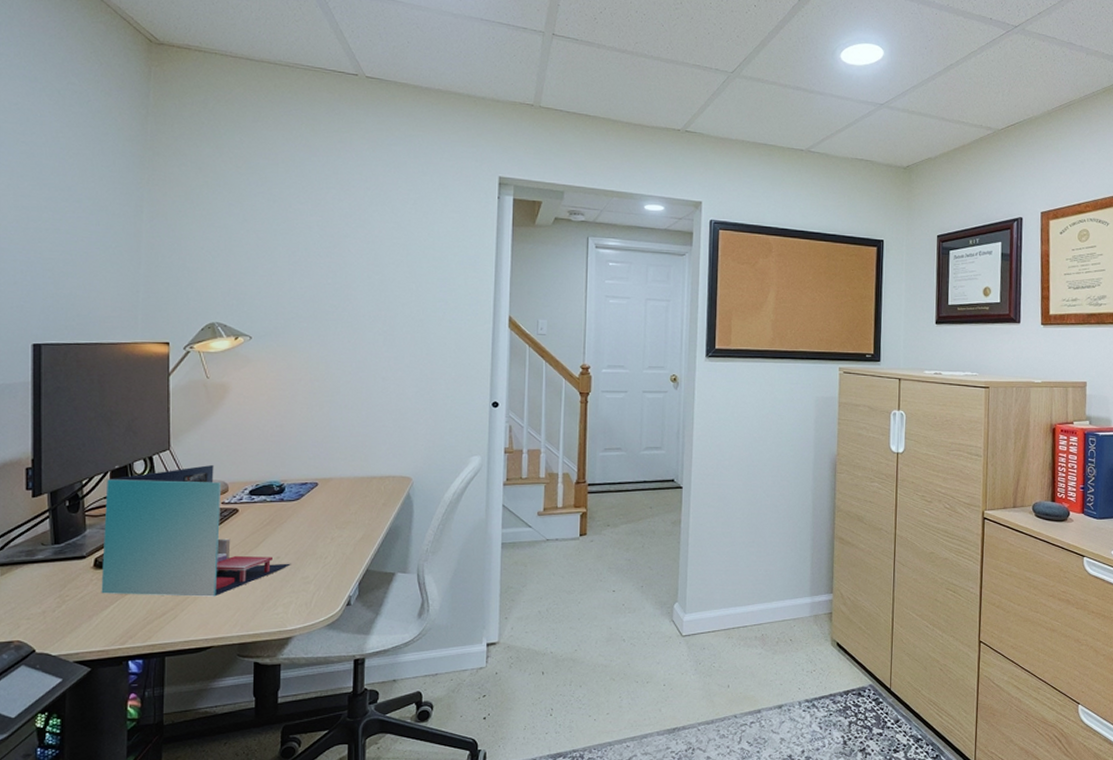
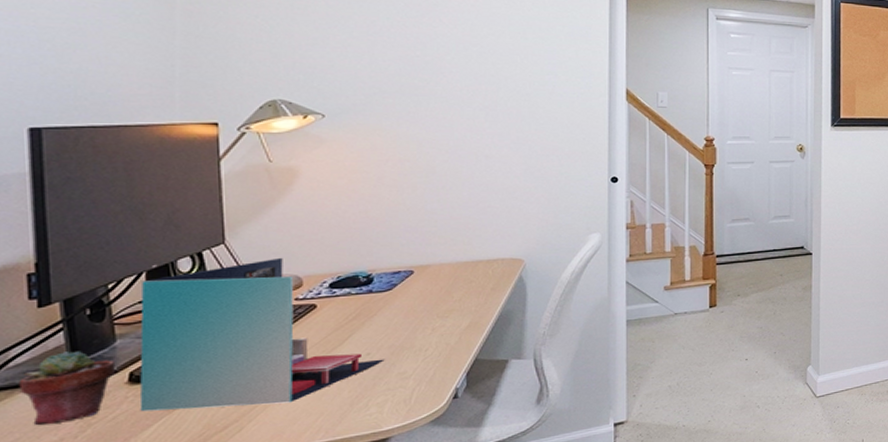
potted succulent: none [16,535,84,599] -> present [18,350,115,426]

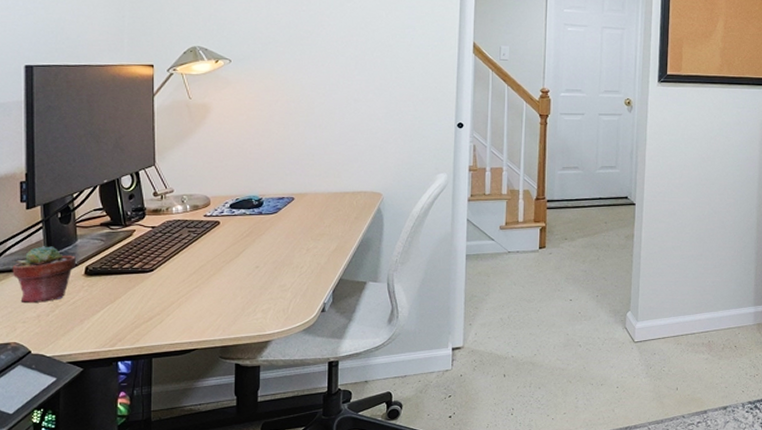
cube: present [139,257,385,412] -> none [92,179,269,303]

